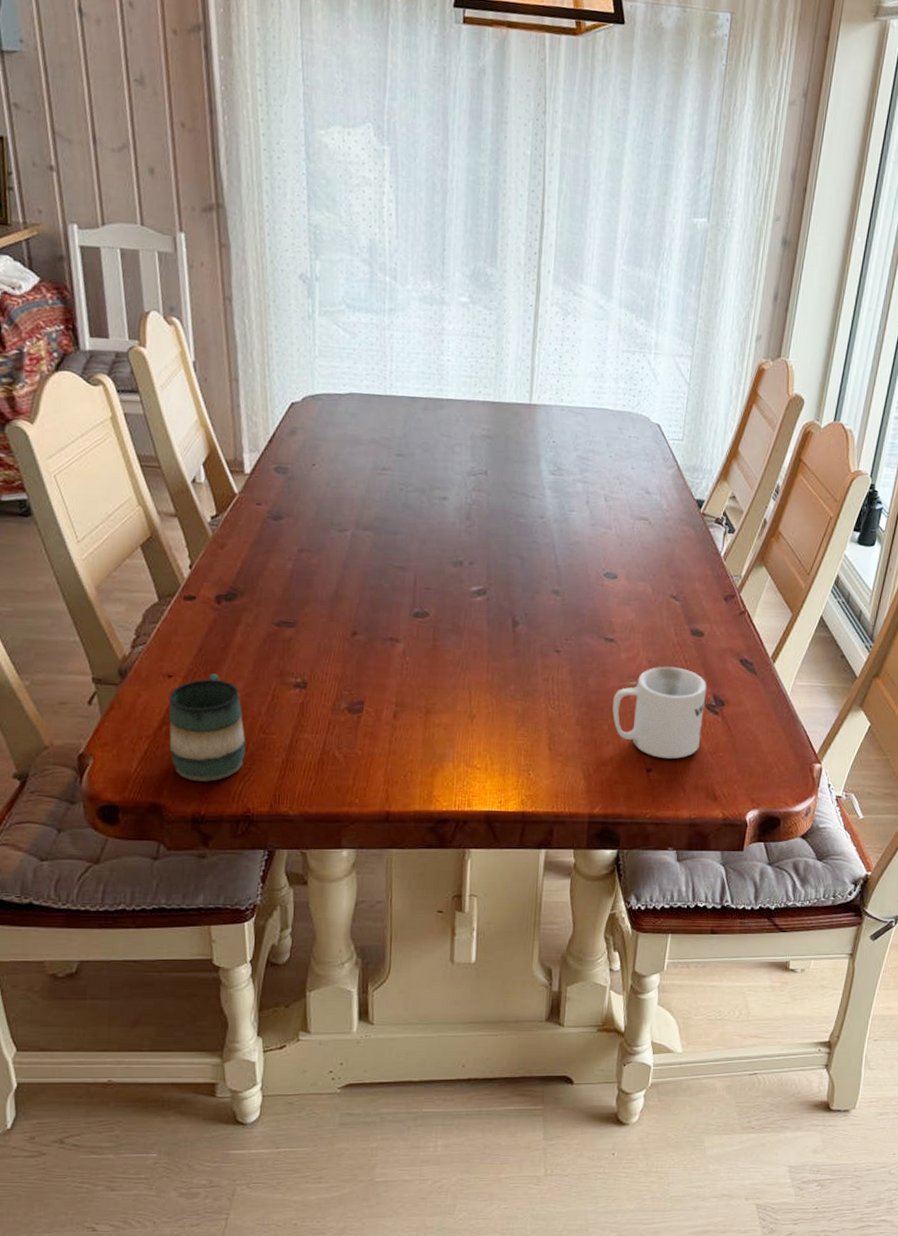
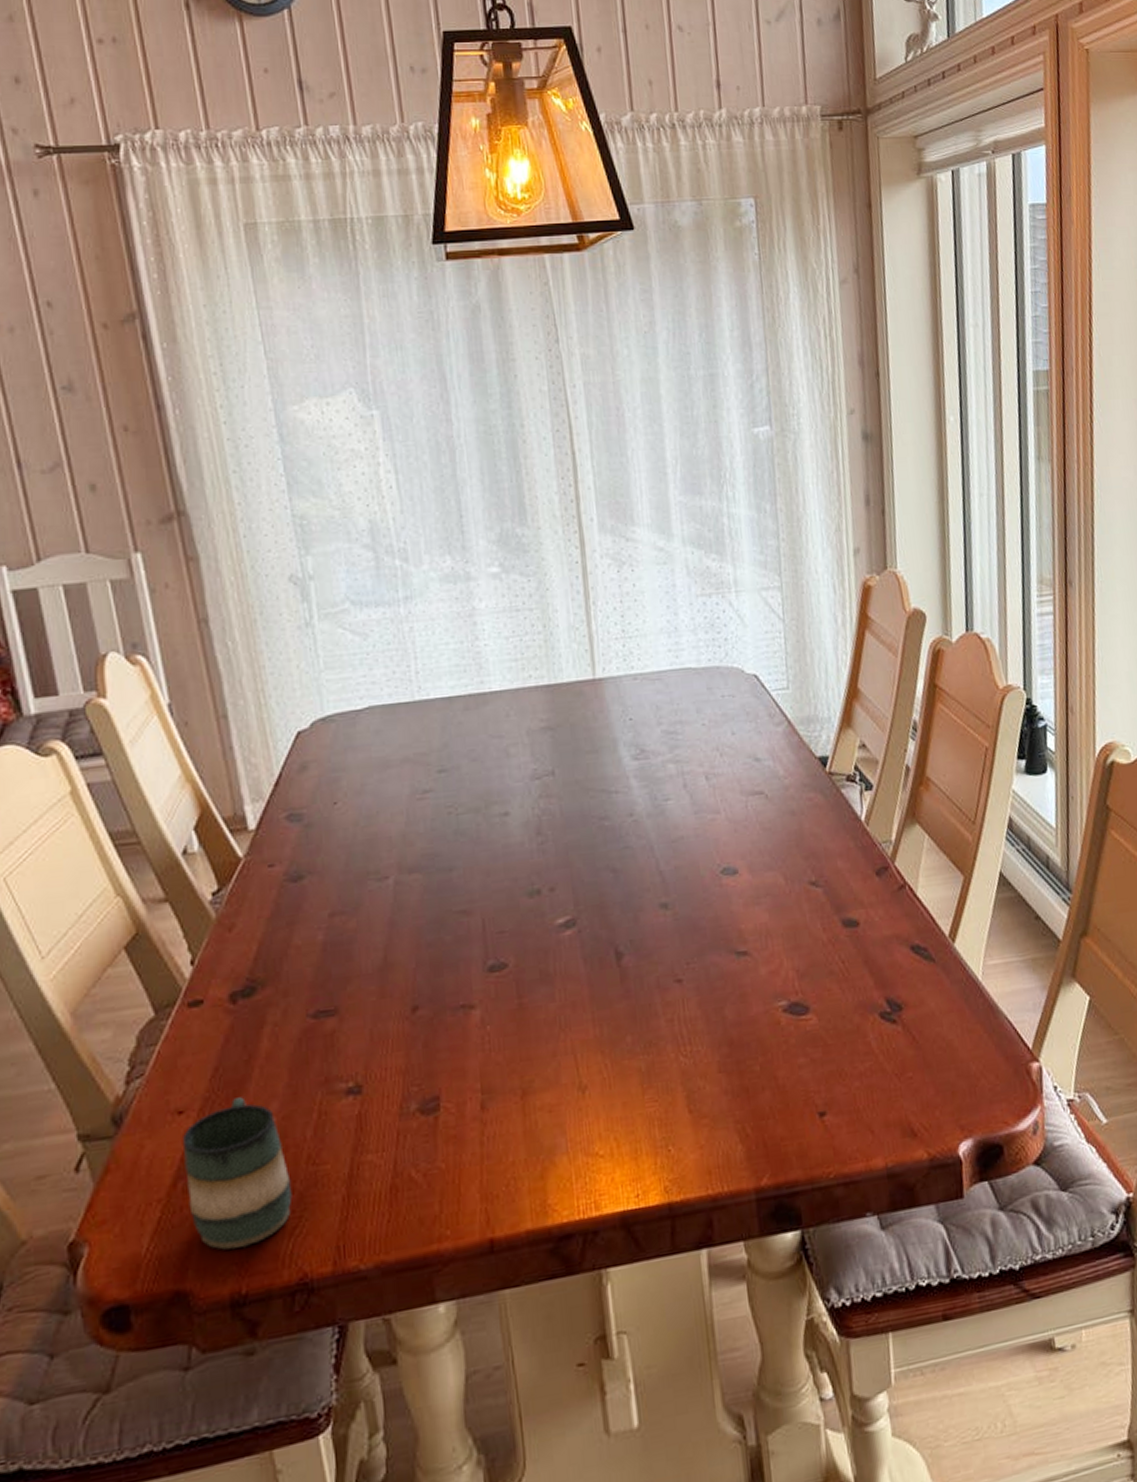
mug: present [612,666,707,759] -> none [760,972,881,1095]

